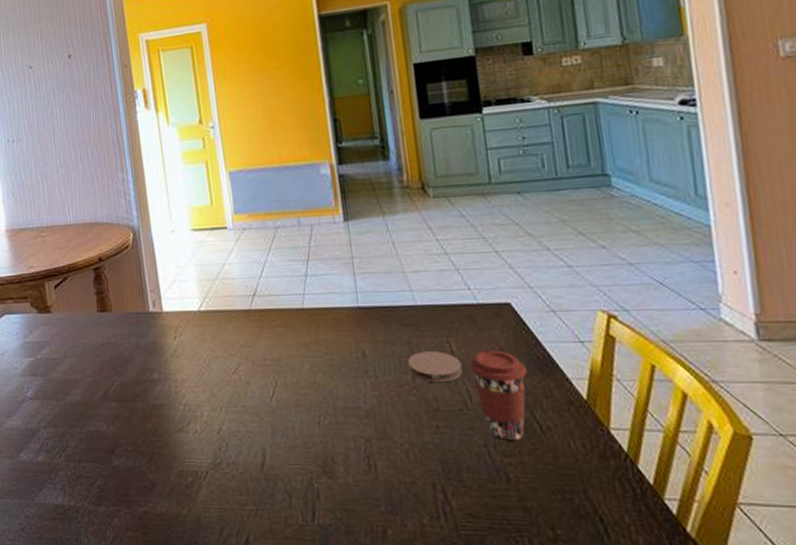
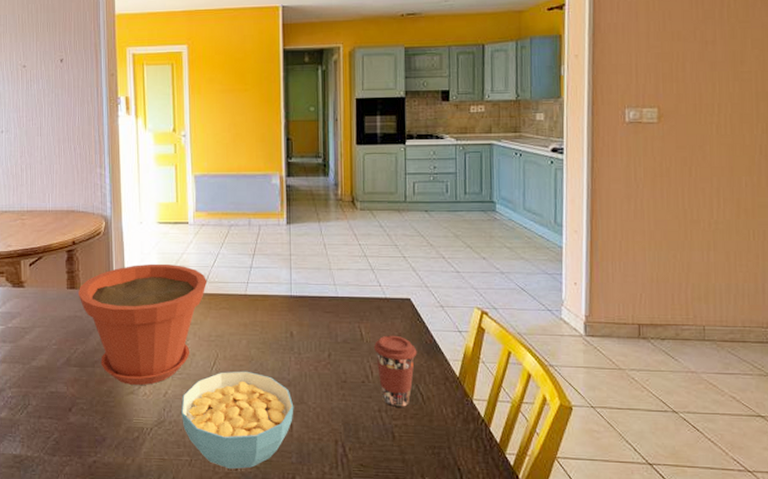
plant pot: none [109,277,256,421] -> present [77,263,208,385]
cereal bowl: none [239,400,377,521] -> present [181,371,294,469]
coaster: present [407,351,463,383] -> none [326,334,368,360]

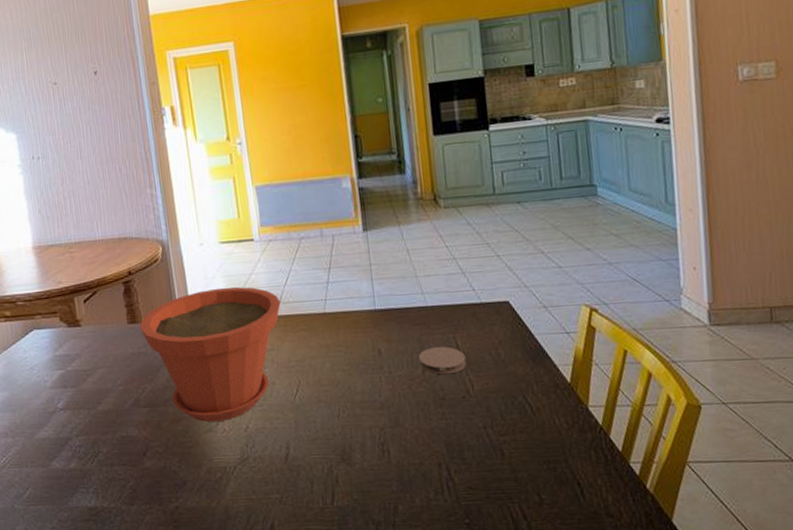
cereal bowl: present [181,371,294,469] -> none [265,396,390,504]
coaster: none [326,334,368,360] -> present [418,346,467,375]
coffee cup: present [373,335,417,407] -> none [471,343,522,422]

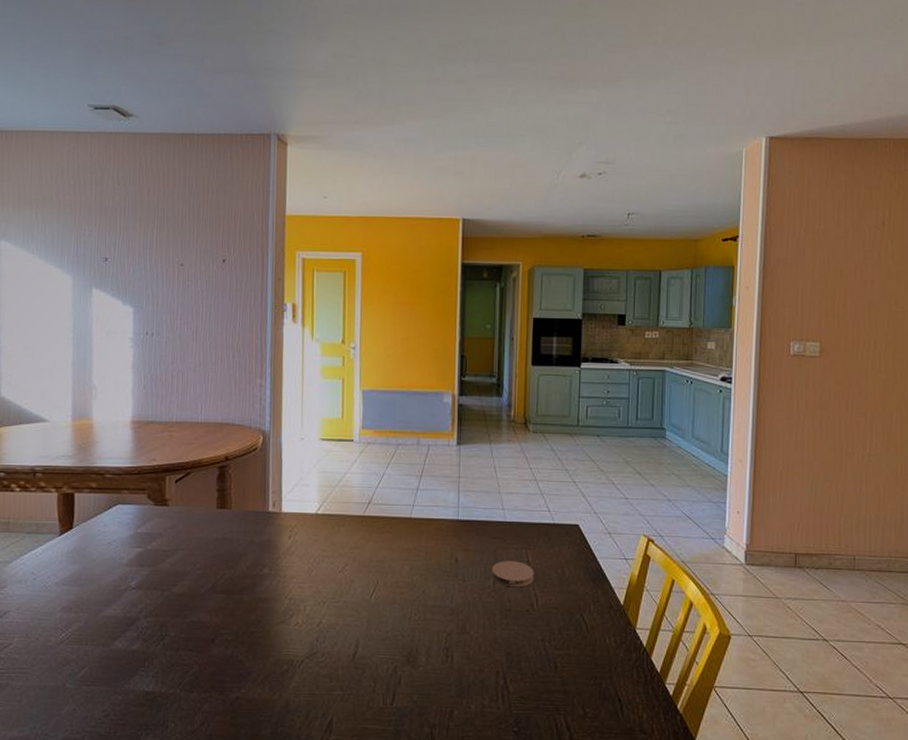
plant pot: present [139,287,281,422] -> none [228,483,371,614]

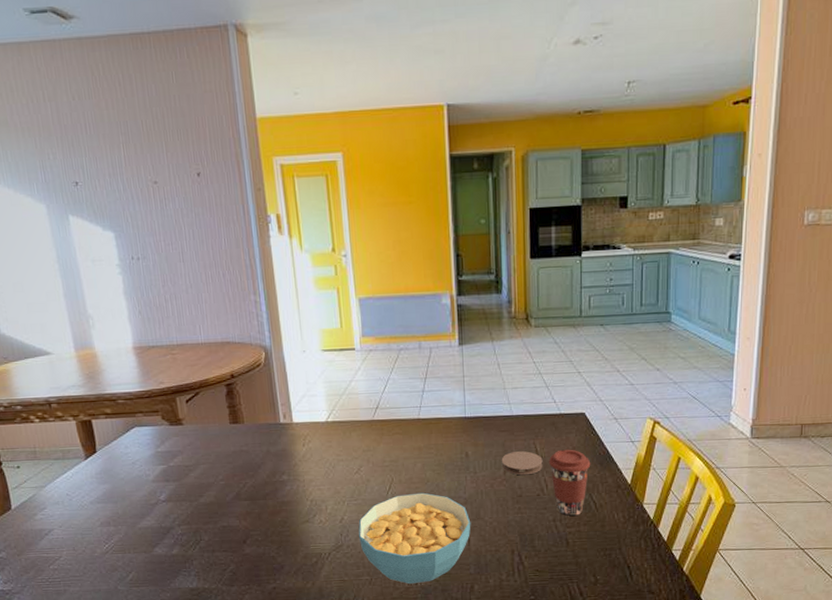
cereal bowl: none [336,598,456,704] -> present [358,492,471,584]
coffee cup: none [539,562,583,637] -> present [548,449,591,516]

